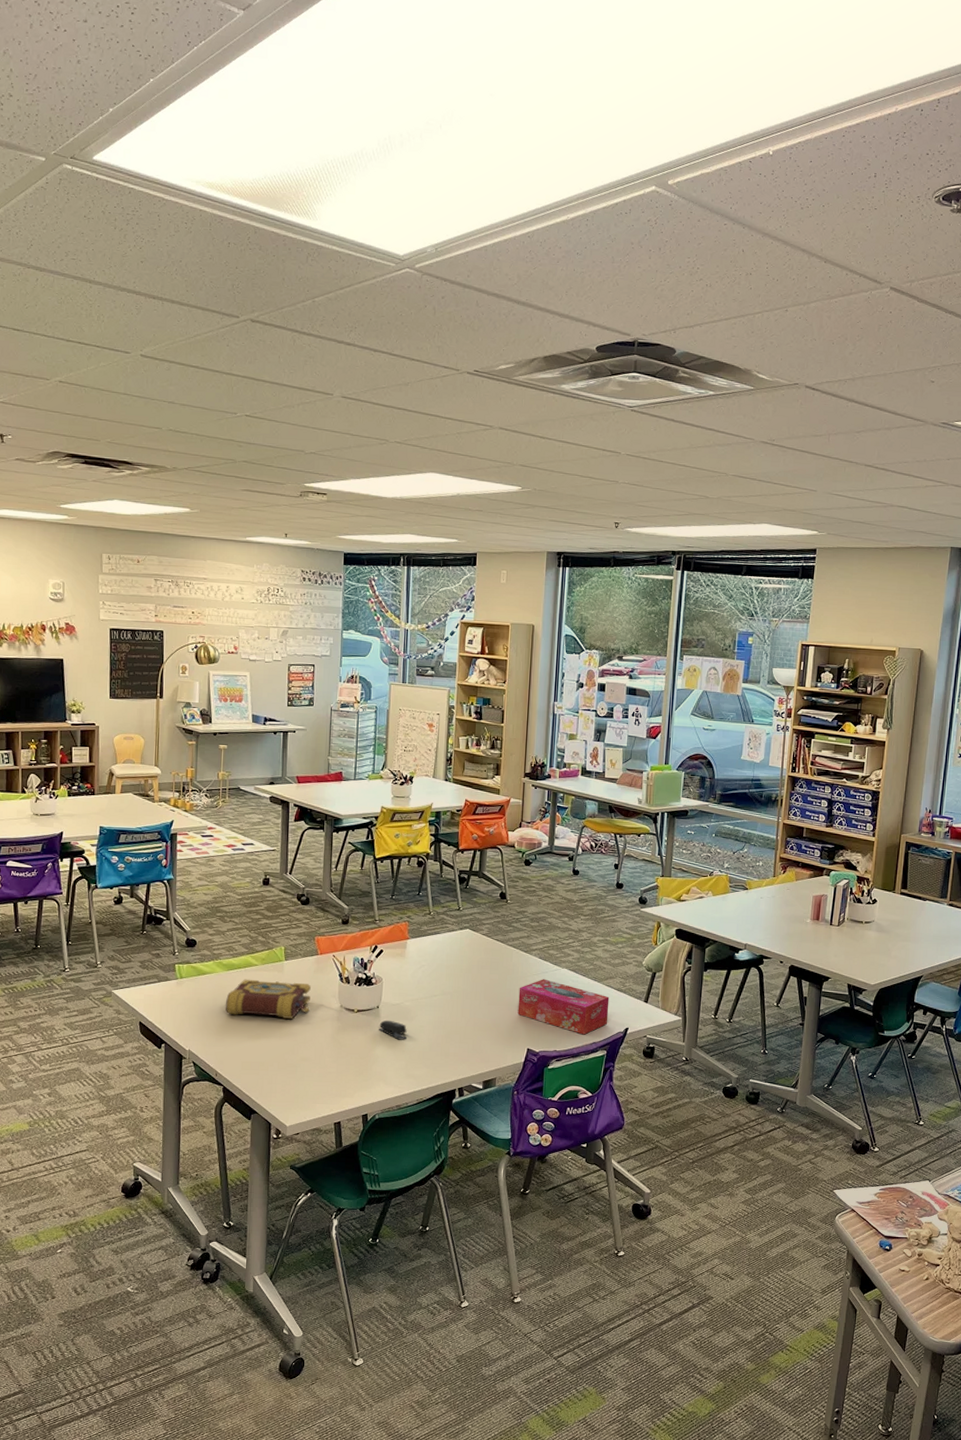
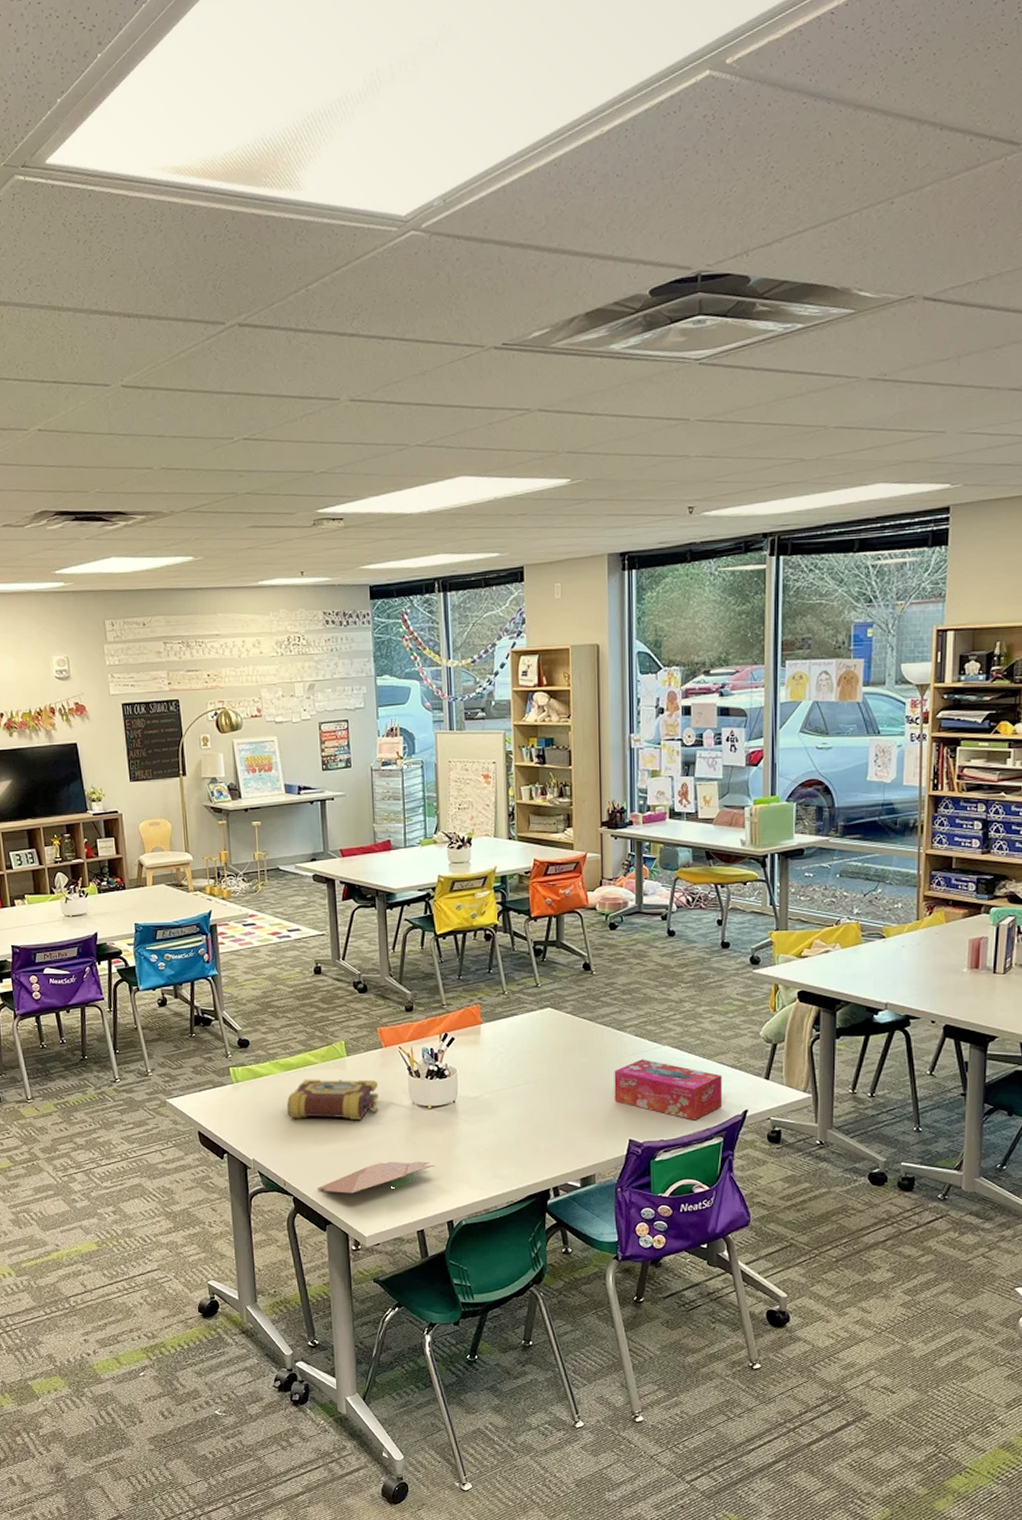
papers: none [246,1058,357,1086] -> present [317,1162,436,1193]
stapler: present [379,1020,407,1040] -> none [457,1115,489,1137]

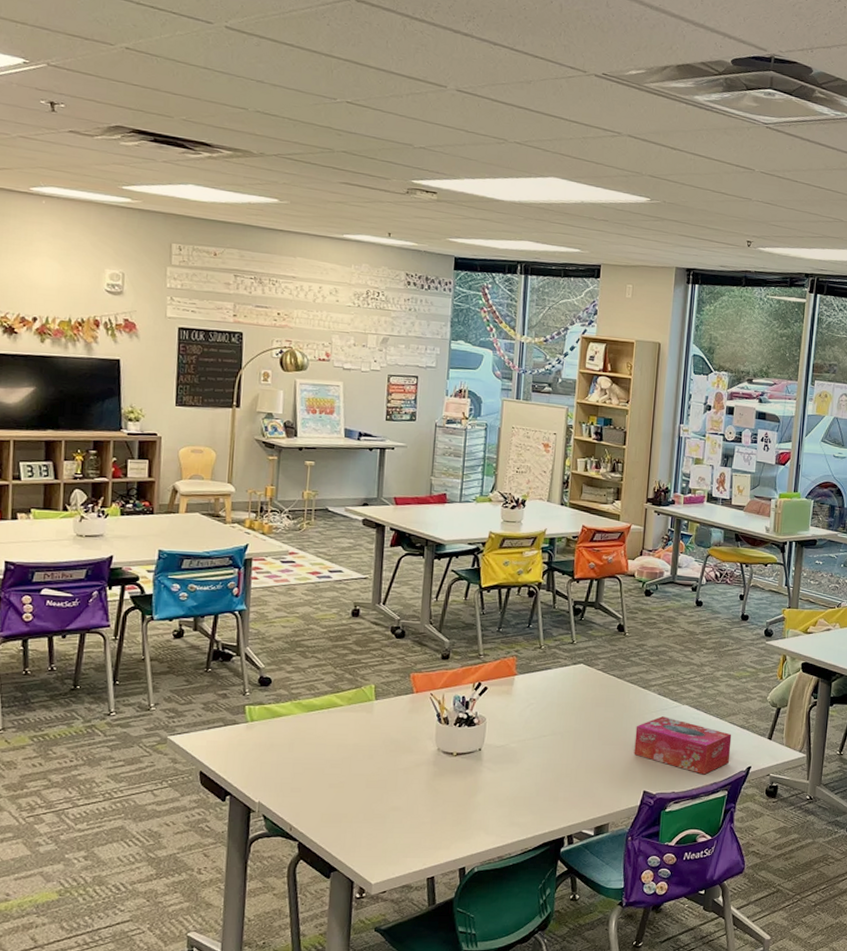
book: present [287,1079,379,1120] -> none [304,721,404,764]
papers: present [317,1162,436,1193] -> none [326,808,455,839]

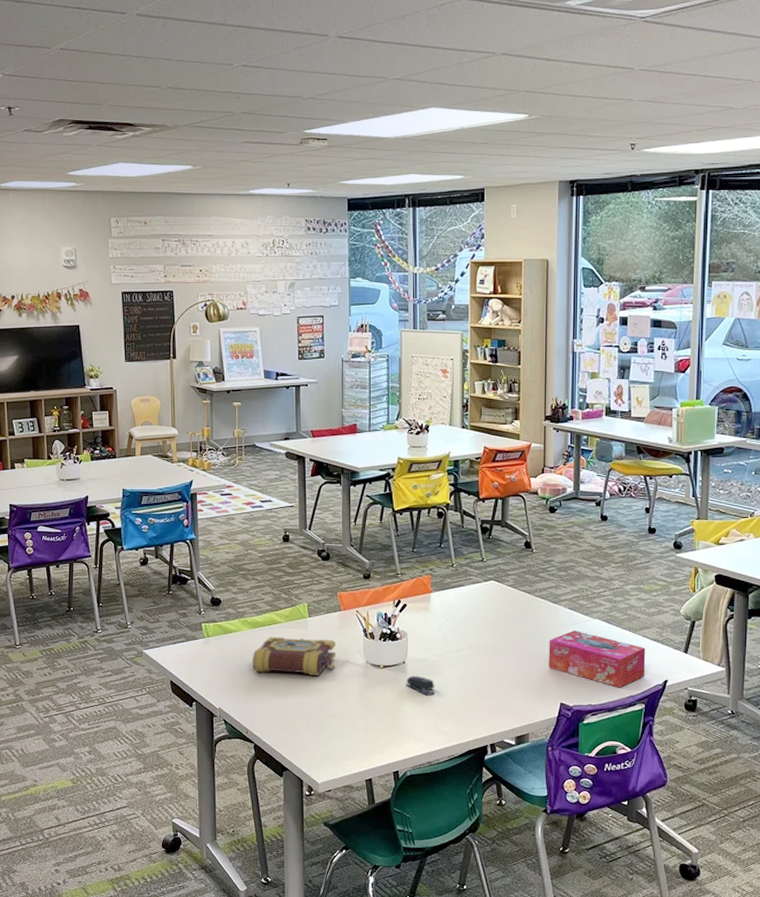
book: none [304,721,404,764] -> present [253,636,336,676]
stapler: none [480,763,512,785] -> present [406,675,435,696]

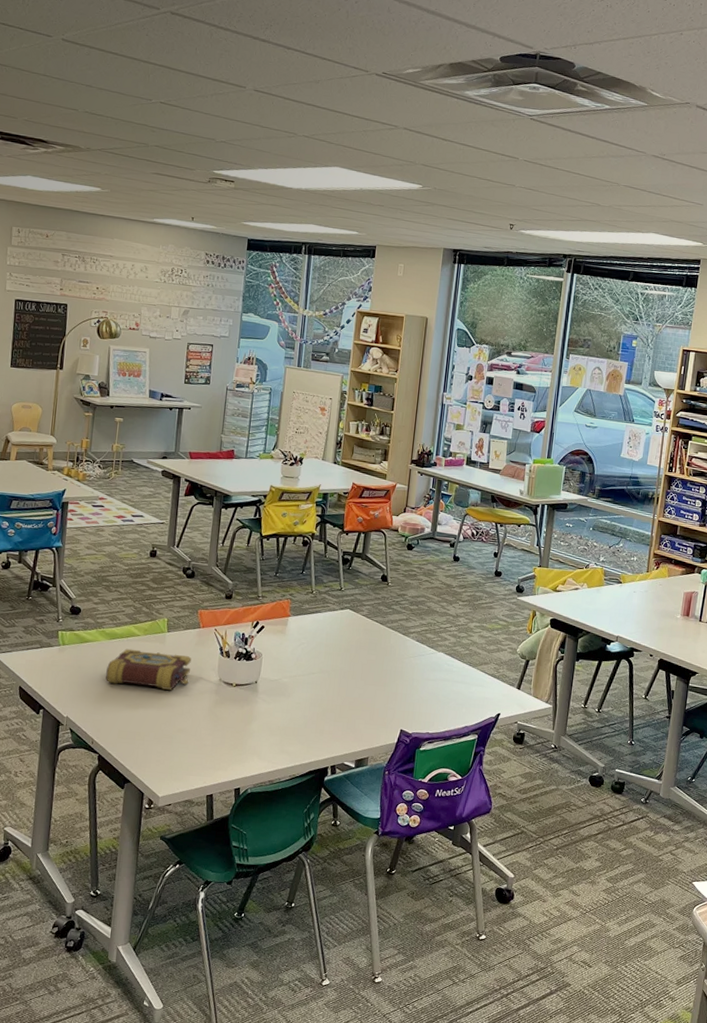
stapler: present [406,675,435,696] -> none [256,695,284,716]
tissue box: present [548,630,646,688] -> none [393,661,483,718]

